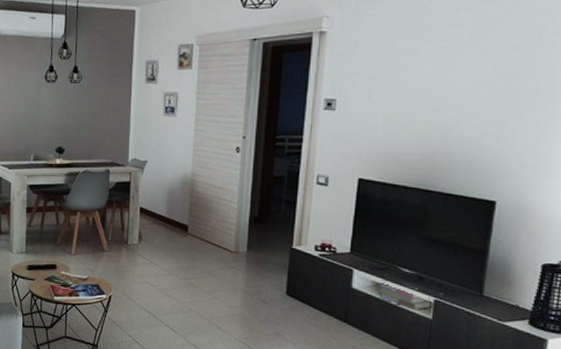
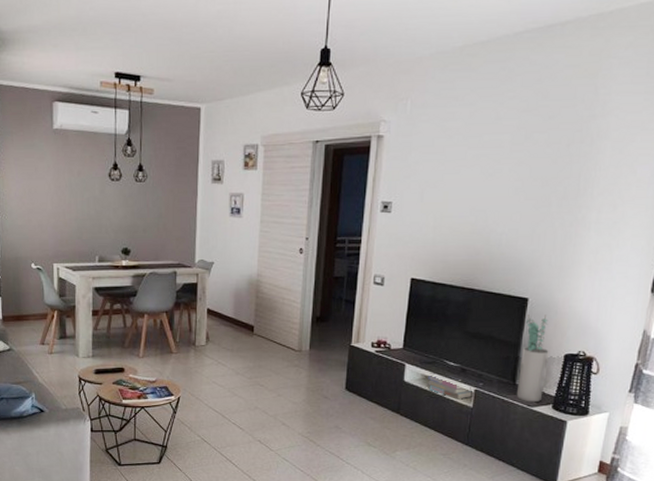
vase: none [484,219,524,317] -> present [516,315,550,403]

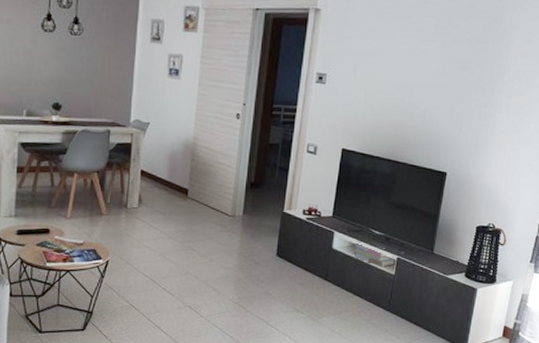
vase: present [516,315,550,403] -> none [434,188,465,271]

